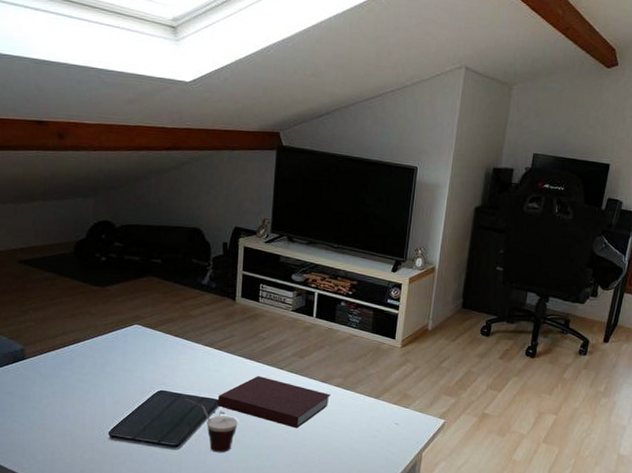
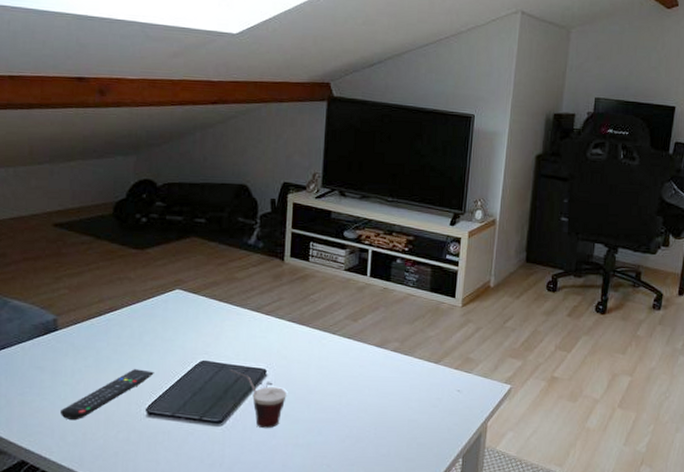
remote control: none [29,396,116,441] -> present [59,369,154,421]
notebook: present [217,376,331,429] -> none [264,342,388,399]

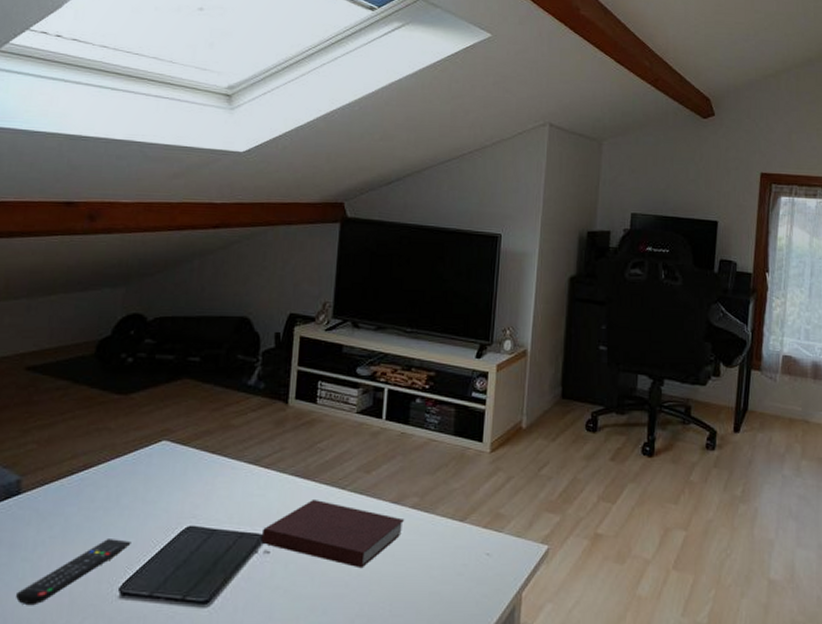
cup: present [229,369,287,429] -> none [219,536,287,609]
notebook: none [264,342,388,399] -> present [261,500,405,569]

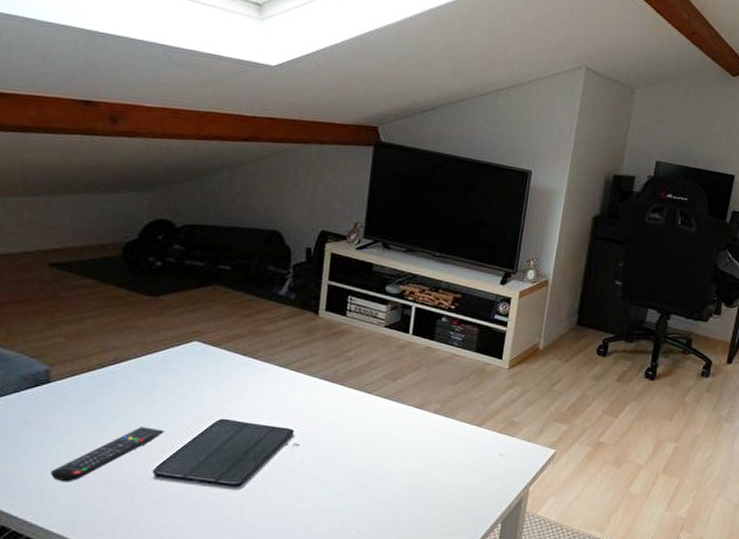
notebook: present [261,500,405,569] -> none [291,402,427,462]

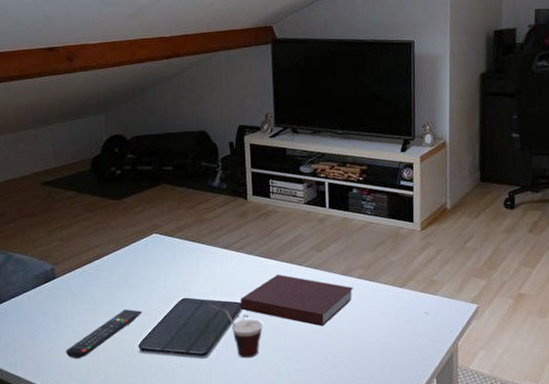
cup: none [251,429,315,493] -> present [208,305,263,359]
notebook: none [291,402,427,462] -> present [240,275,354,327]

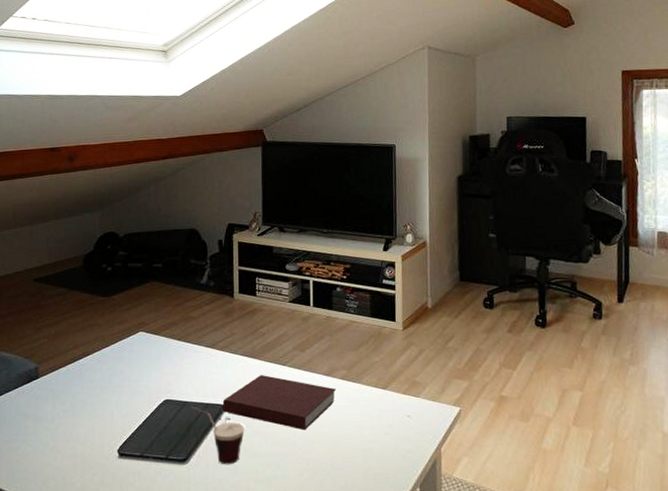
remote control: present [65,309,142,359] -> none [42,411,123,465]

